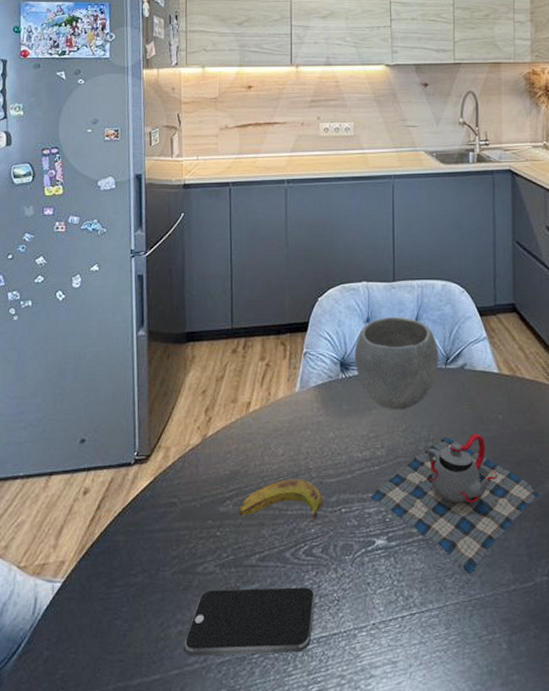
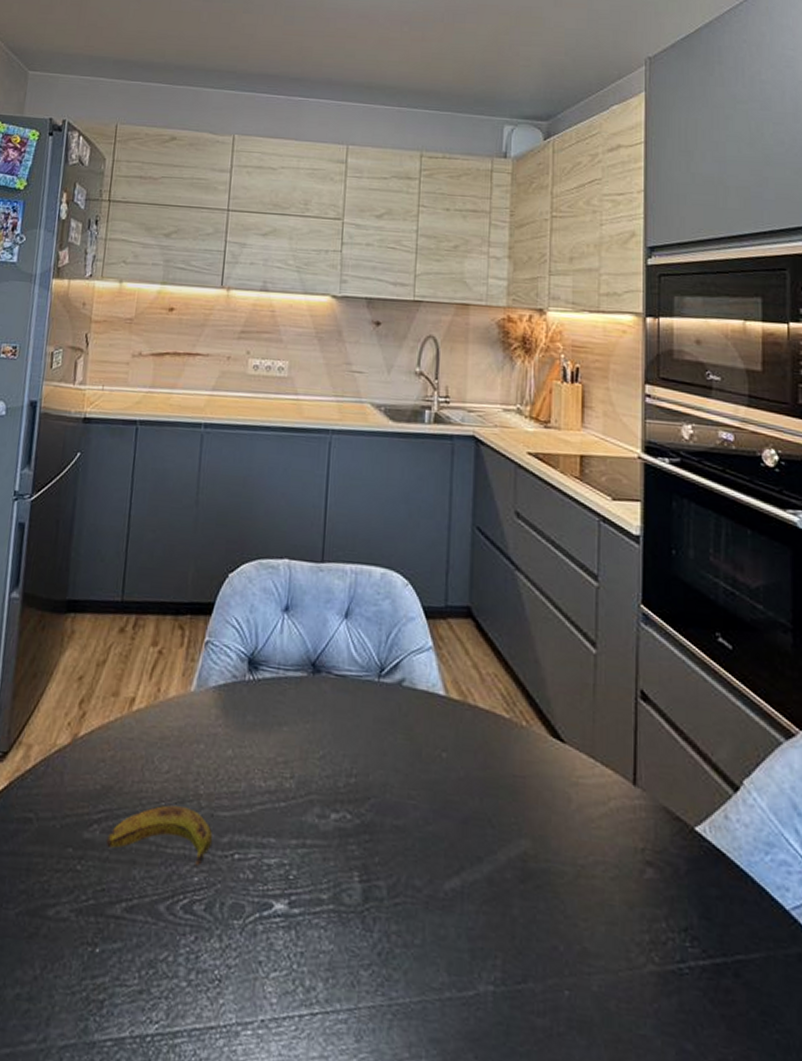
smartphone: present [184,587,316,656] -> none [20,943,192,1047]
bowl: present [354,316,439,410] -> none [266,606,371,731]
teapot: present [370,434,540,575] -> none [272,773,490,969]

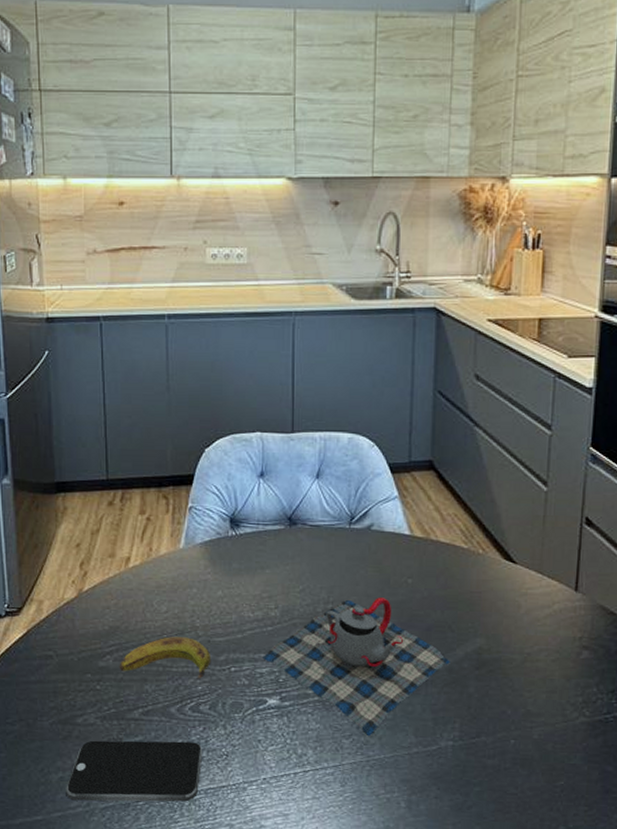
smartphone: none [20,943,192,1047] -> present [66,740,203,802]
teapot: none [272,773,490,969] -> present [263,597,450,737]

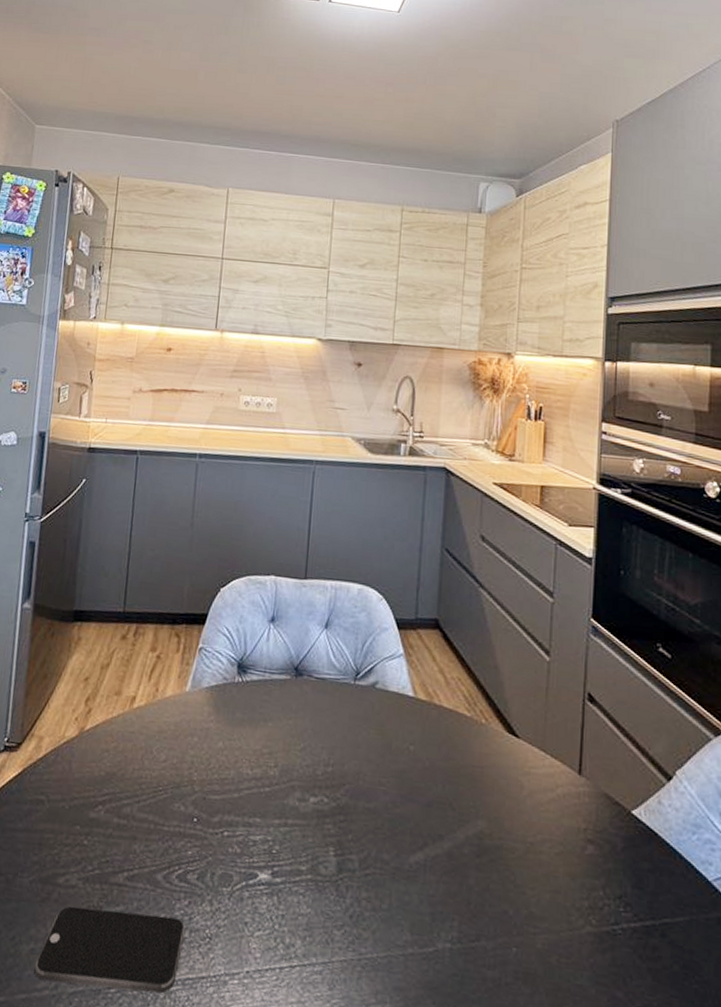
banana: present [119,636,212,678] -> none [109,789,205,841]
teapot: present [263,597,450,737] -> none [257,763,450,929]

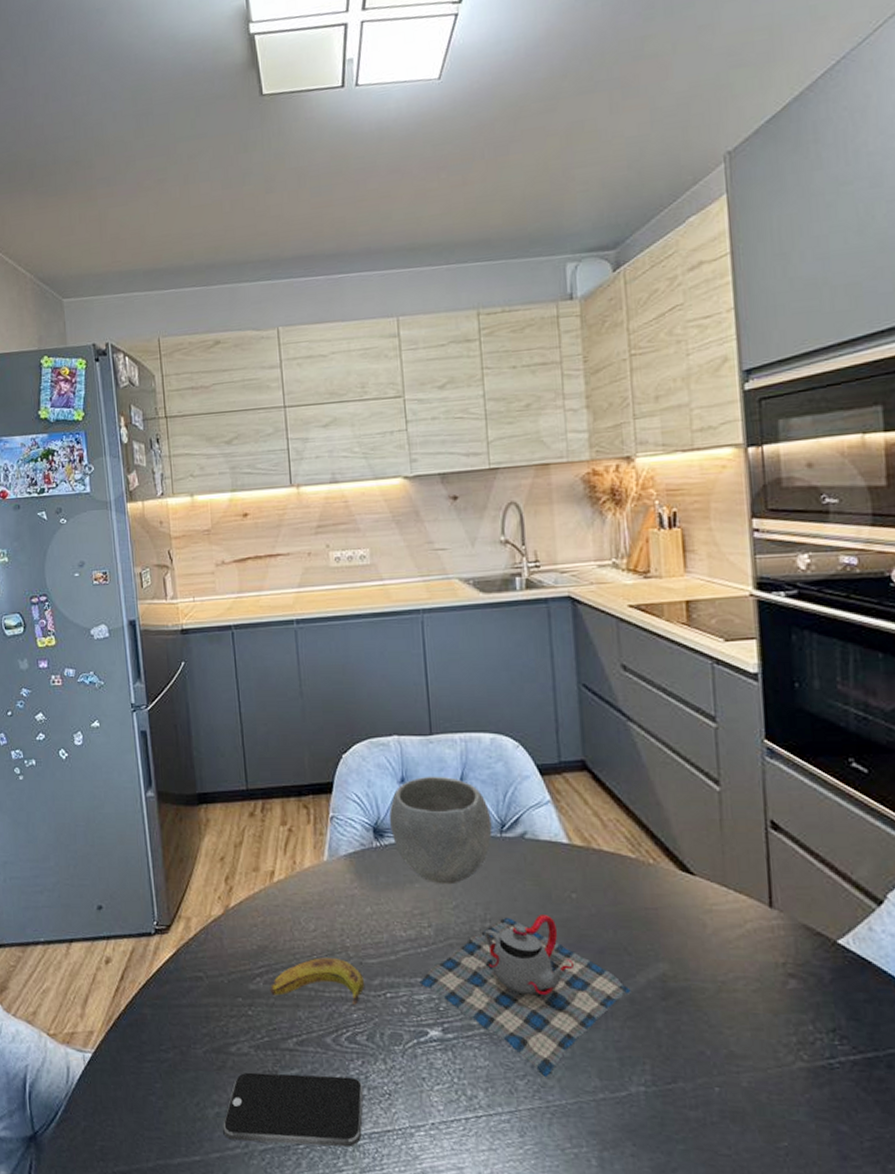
banana: none [109,789,205,841] -> present [269,957,365,1005]
bowl: none [254,618,348,727] -> present [389,776,492,885]
teapot: none [257,763,450,929] -> present [419,915,631,1078]

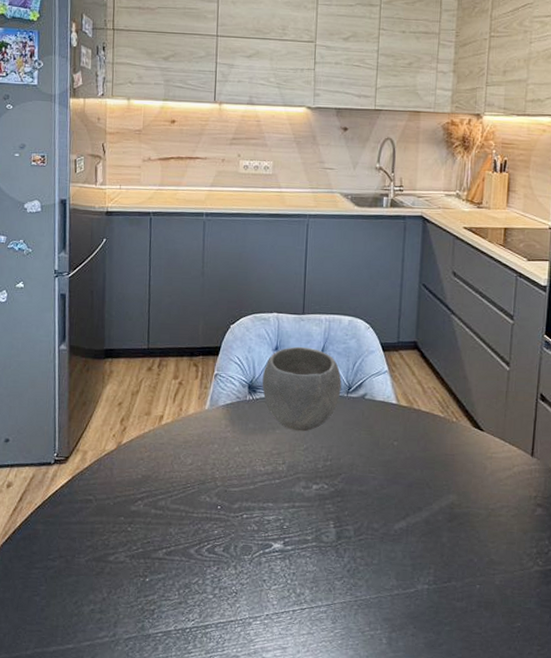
smartphone: present [223,1072,364,1148] -> none [95,577,216,635]
banana: present [269,957,365,1005] -> none [148,486,227,523]
teapot: present [419,915,631,1078] -> none [270,457,427,579]

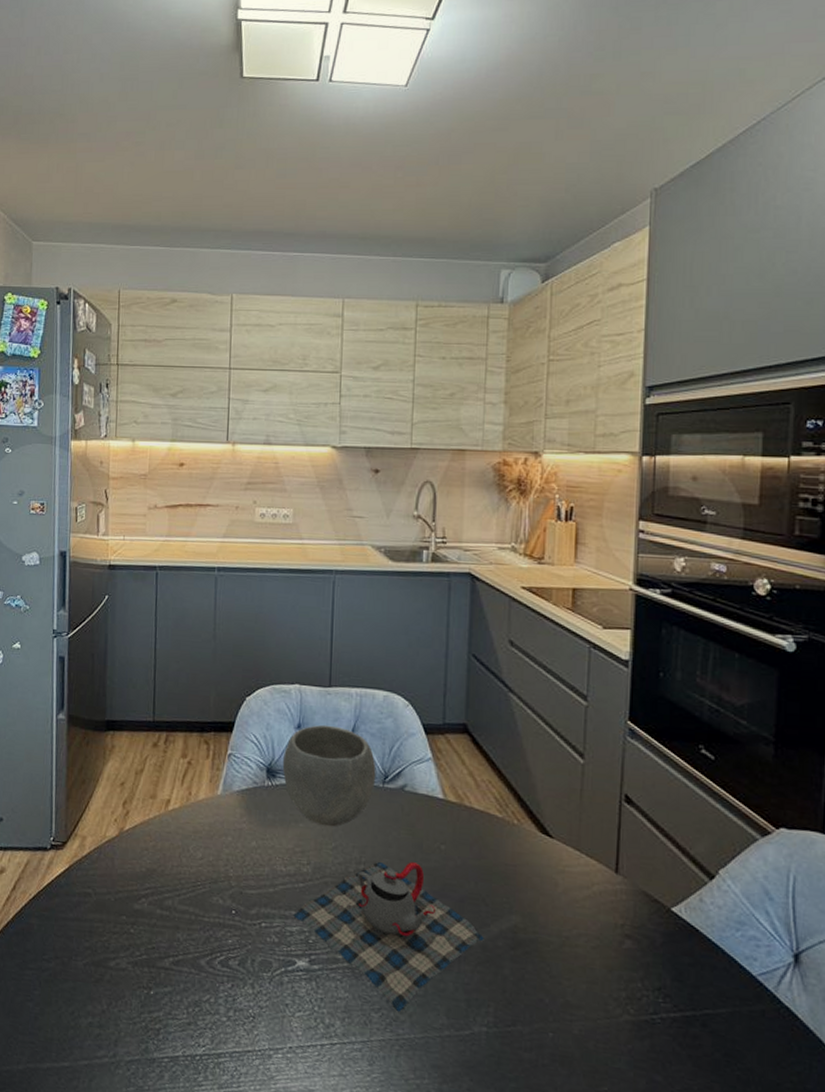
teapot: none [270,457,427,579] -> present [293,861,484,1013]

